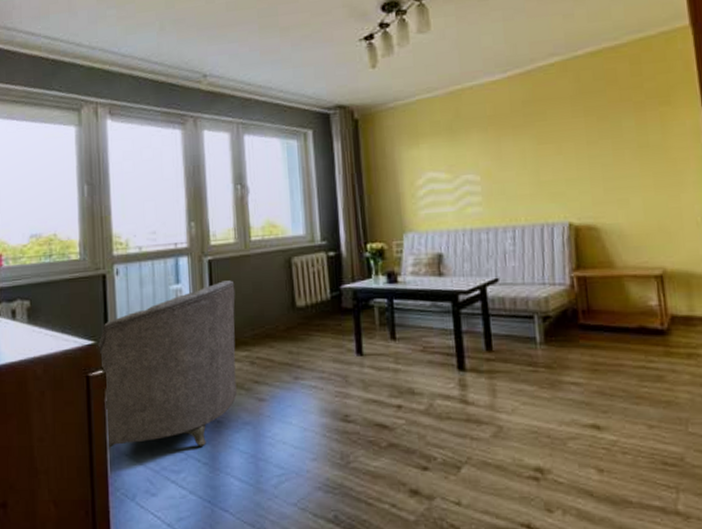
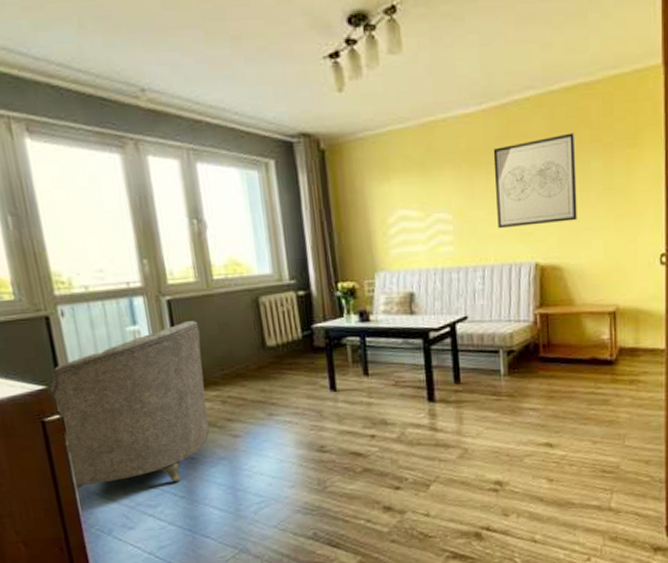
wall art: none [519,94,611,189] -> present [493,133,577,229]

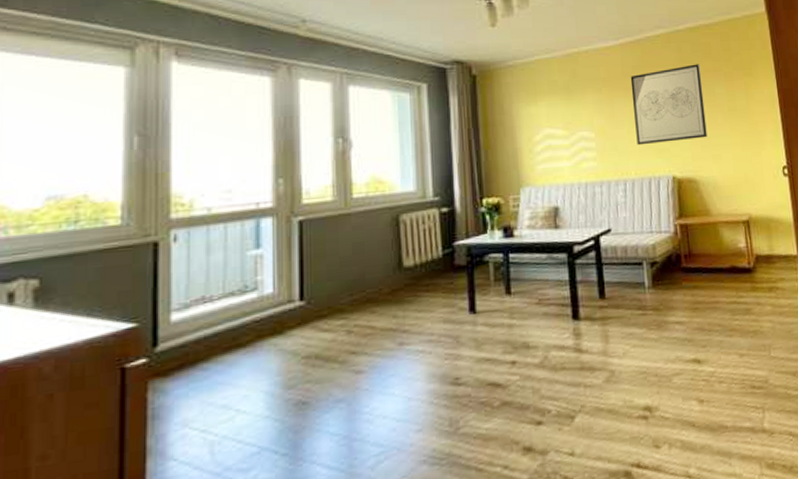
armchair: present [48,321,210,490] -> none [138,242,331,457]

